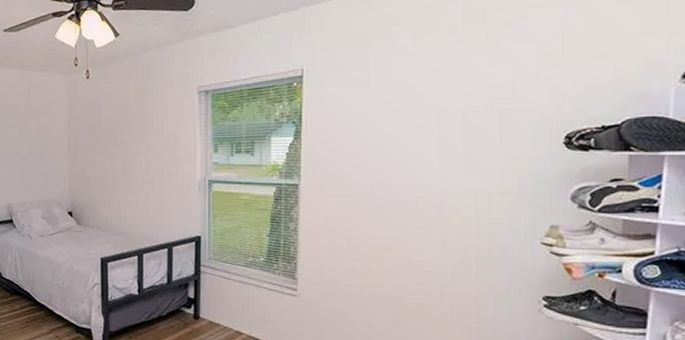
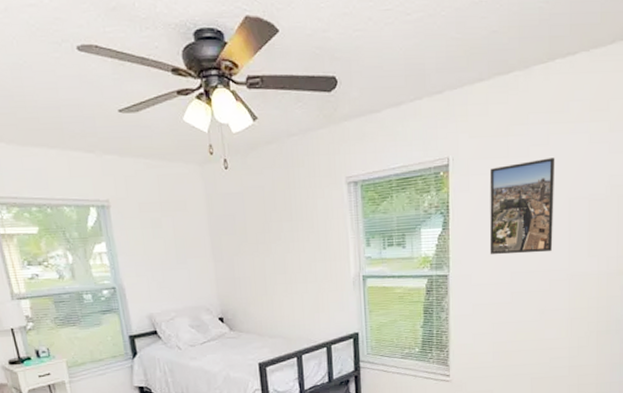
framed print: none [346,69,423,167] -> present [489,158,555,255]

